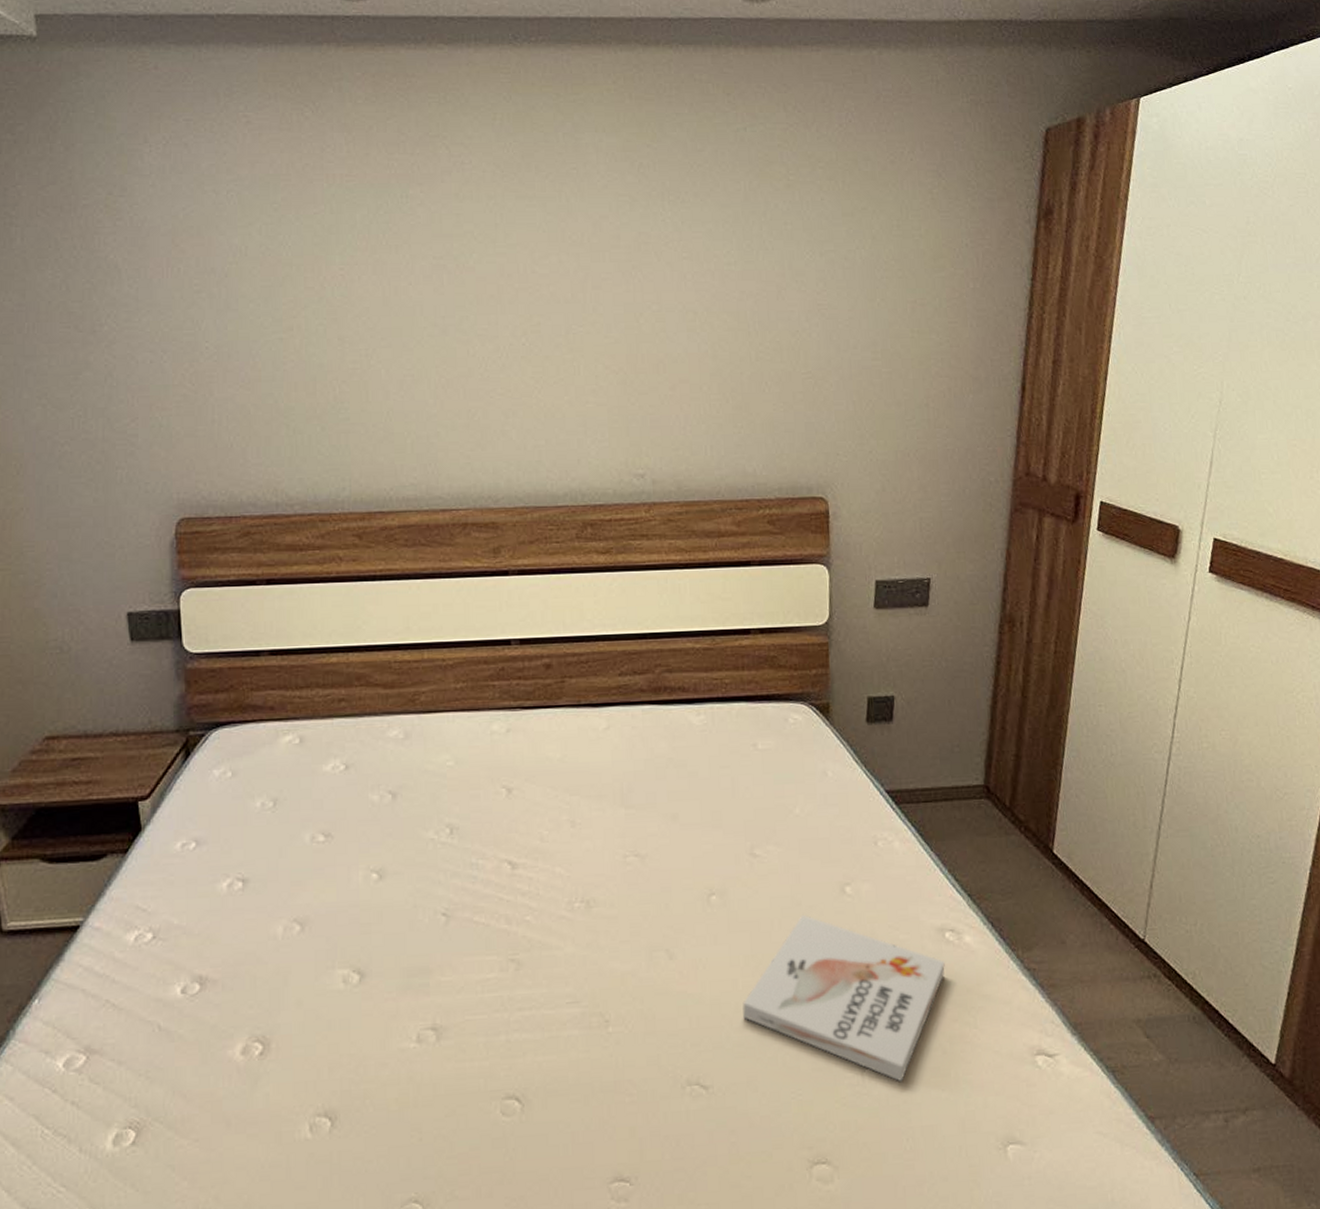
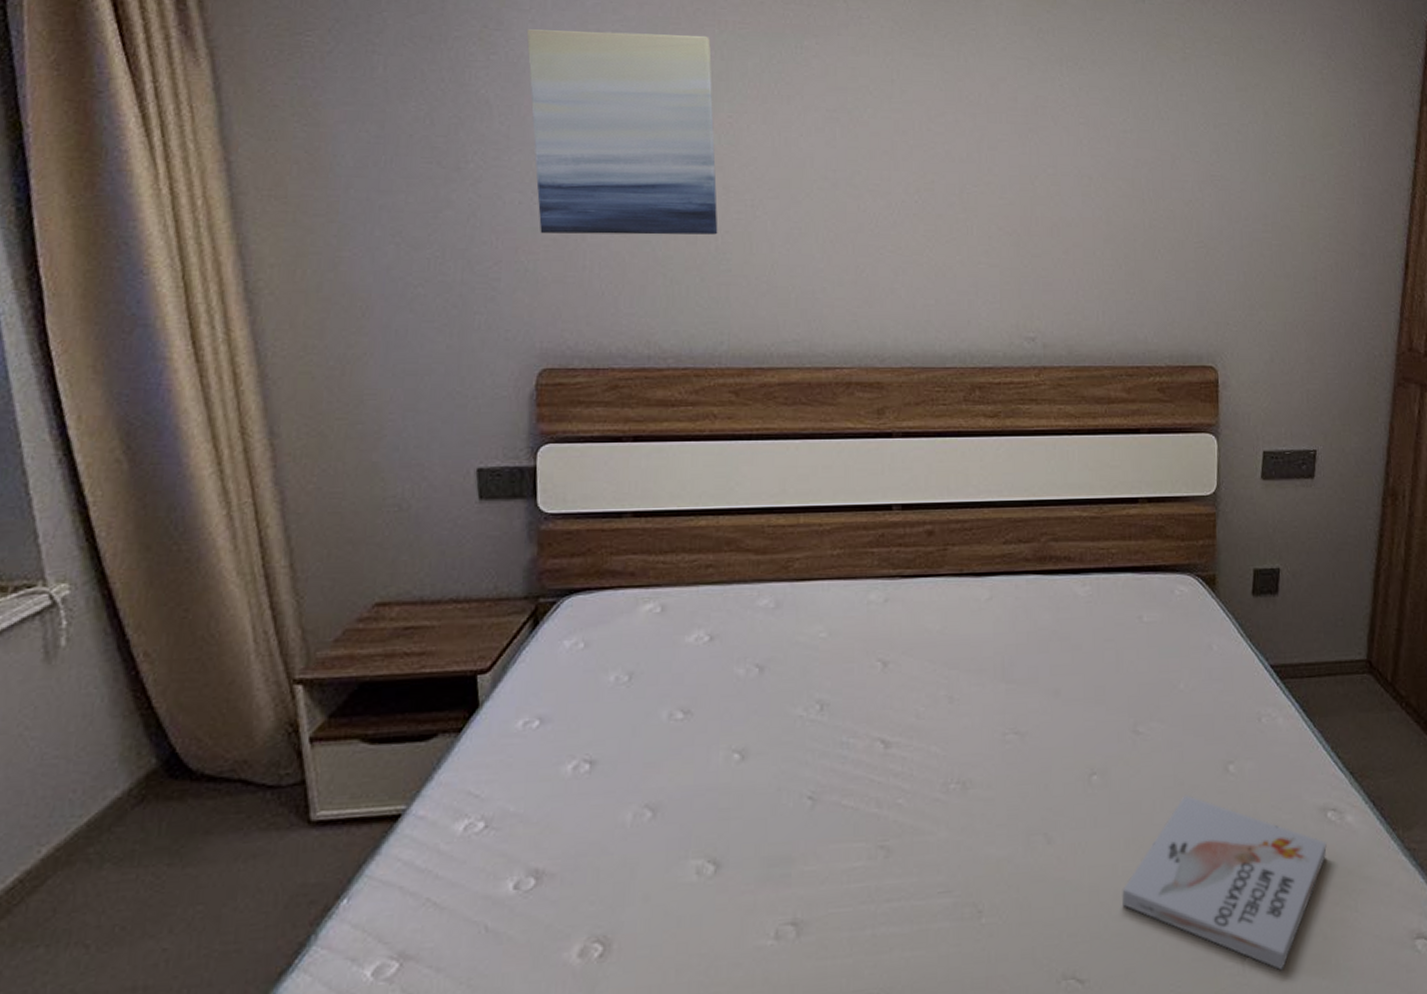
wall art: none [148,190,336,391] -> present [526,29,718,235]

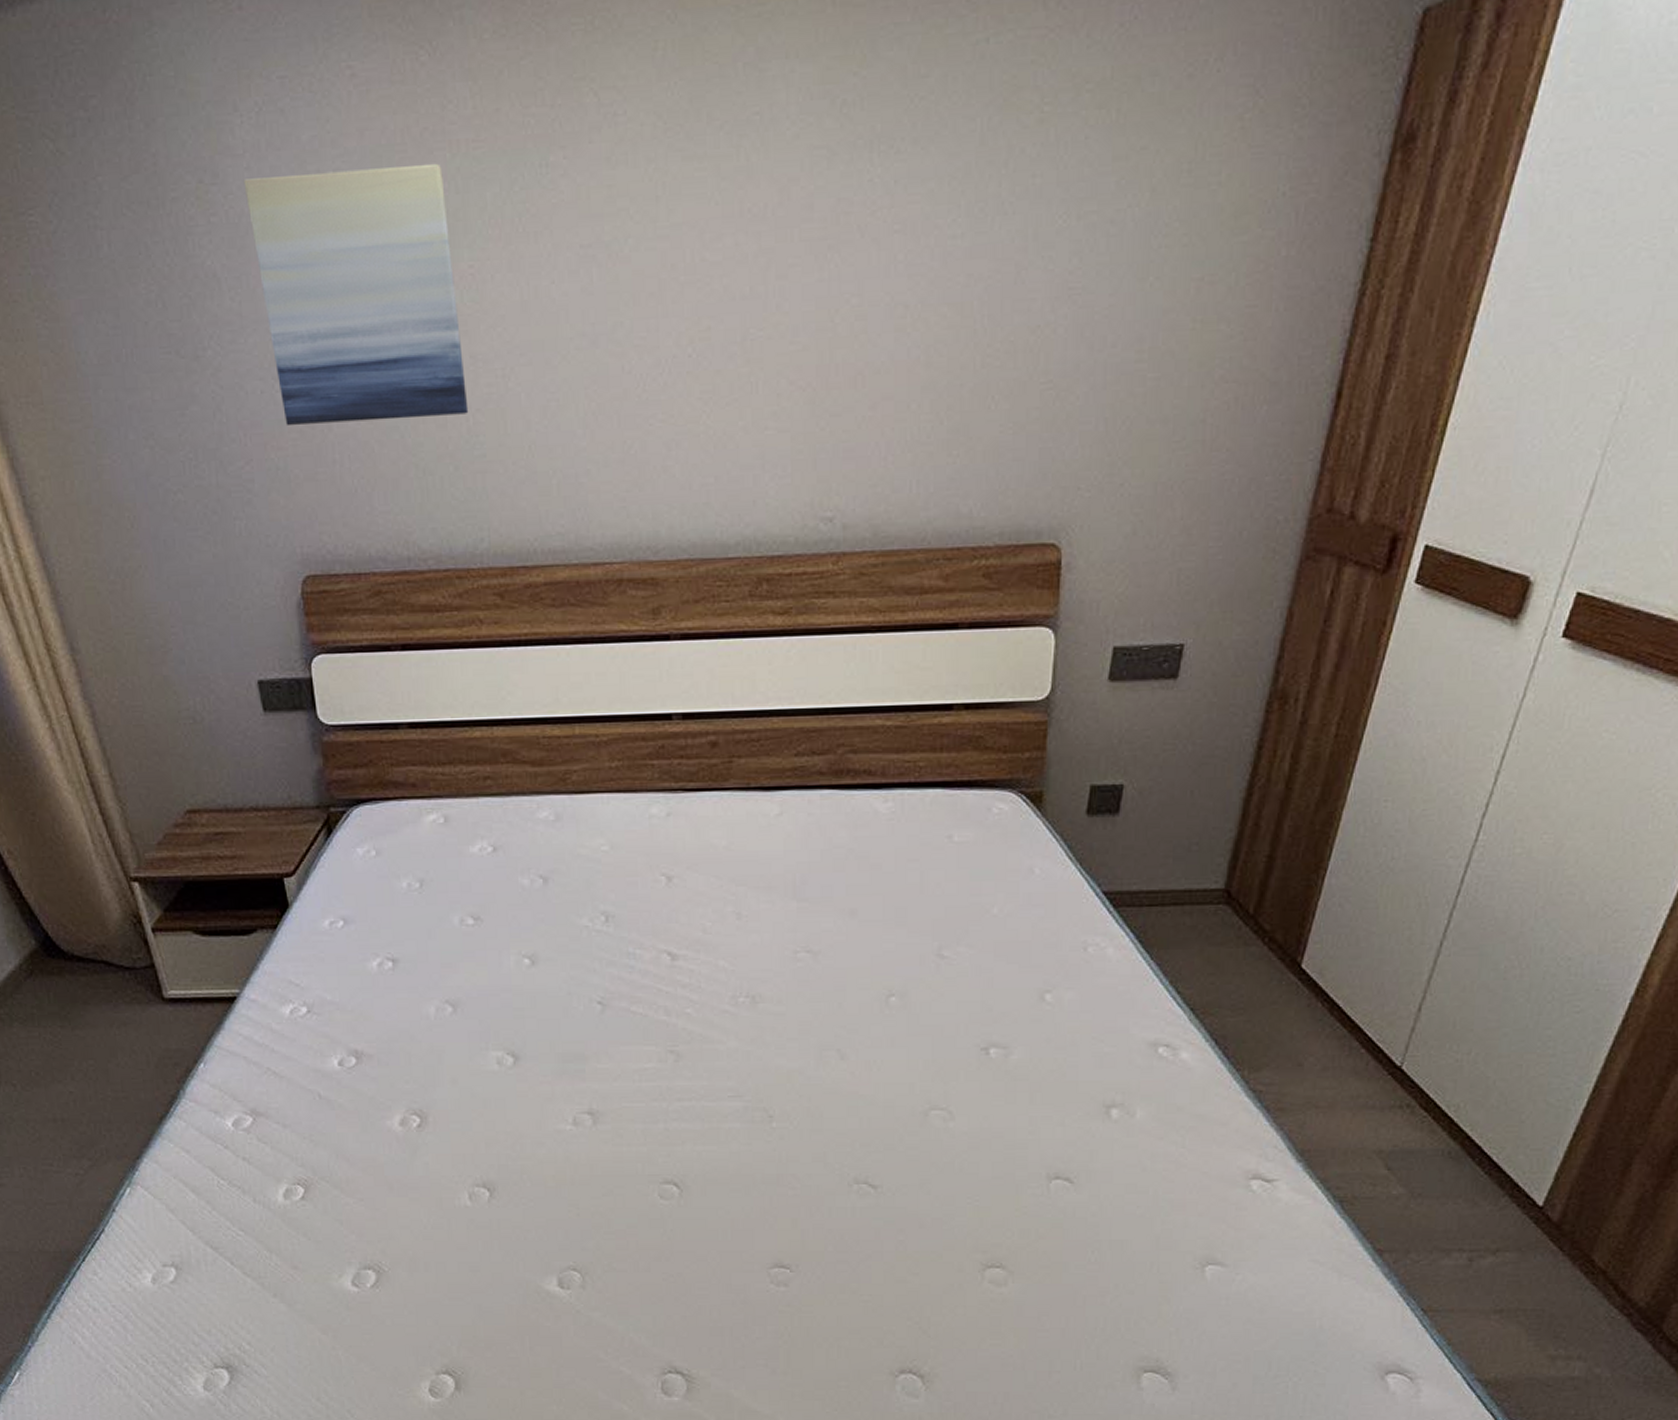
book: present [1122,794,1327,971] -> none [919,1021,1155,1196]

